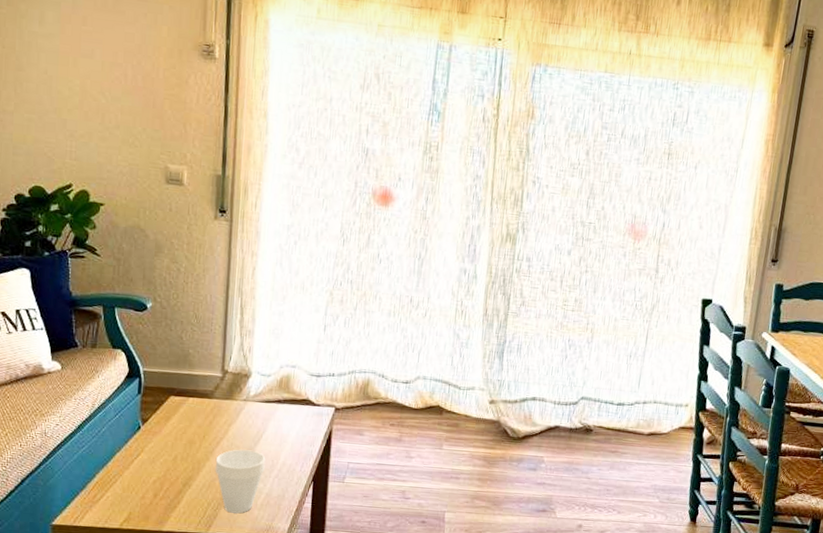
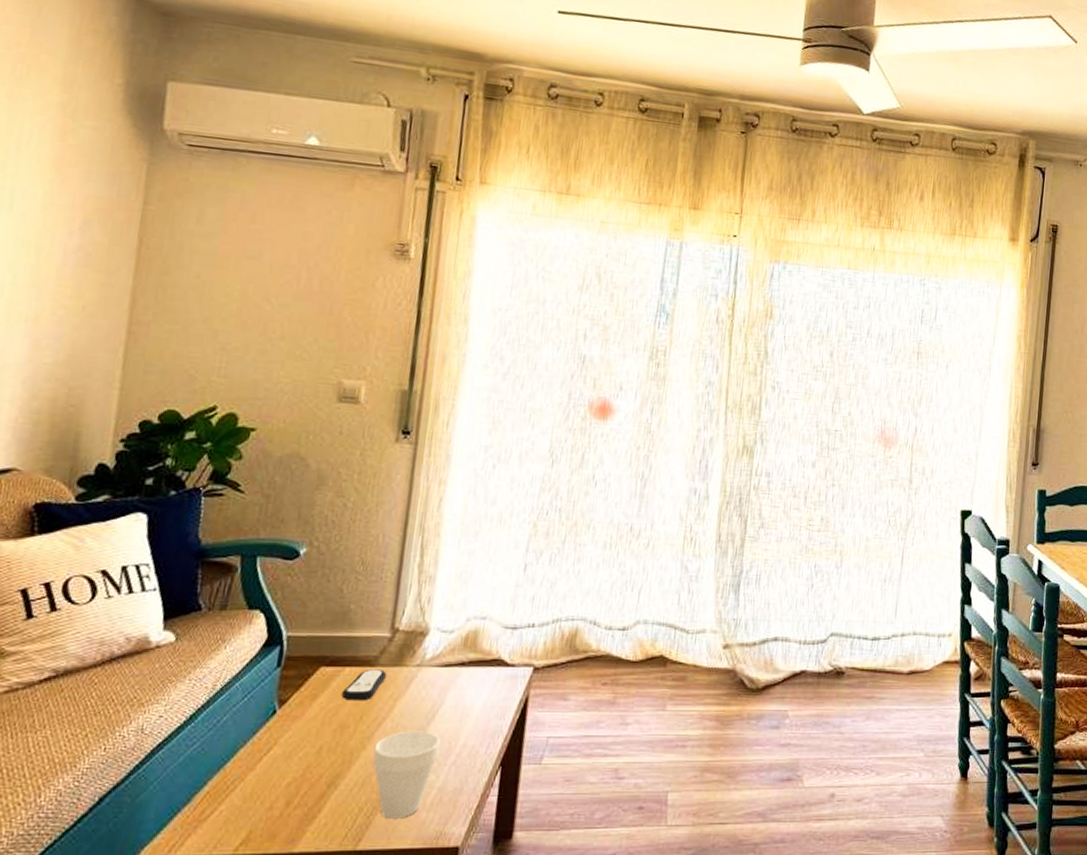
remote control: none [188,400,221,424] -> present [342,669,386,701]

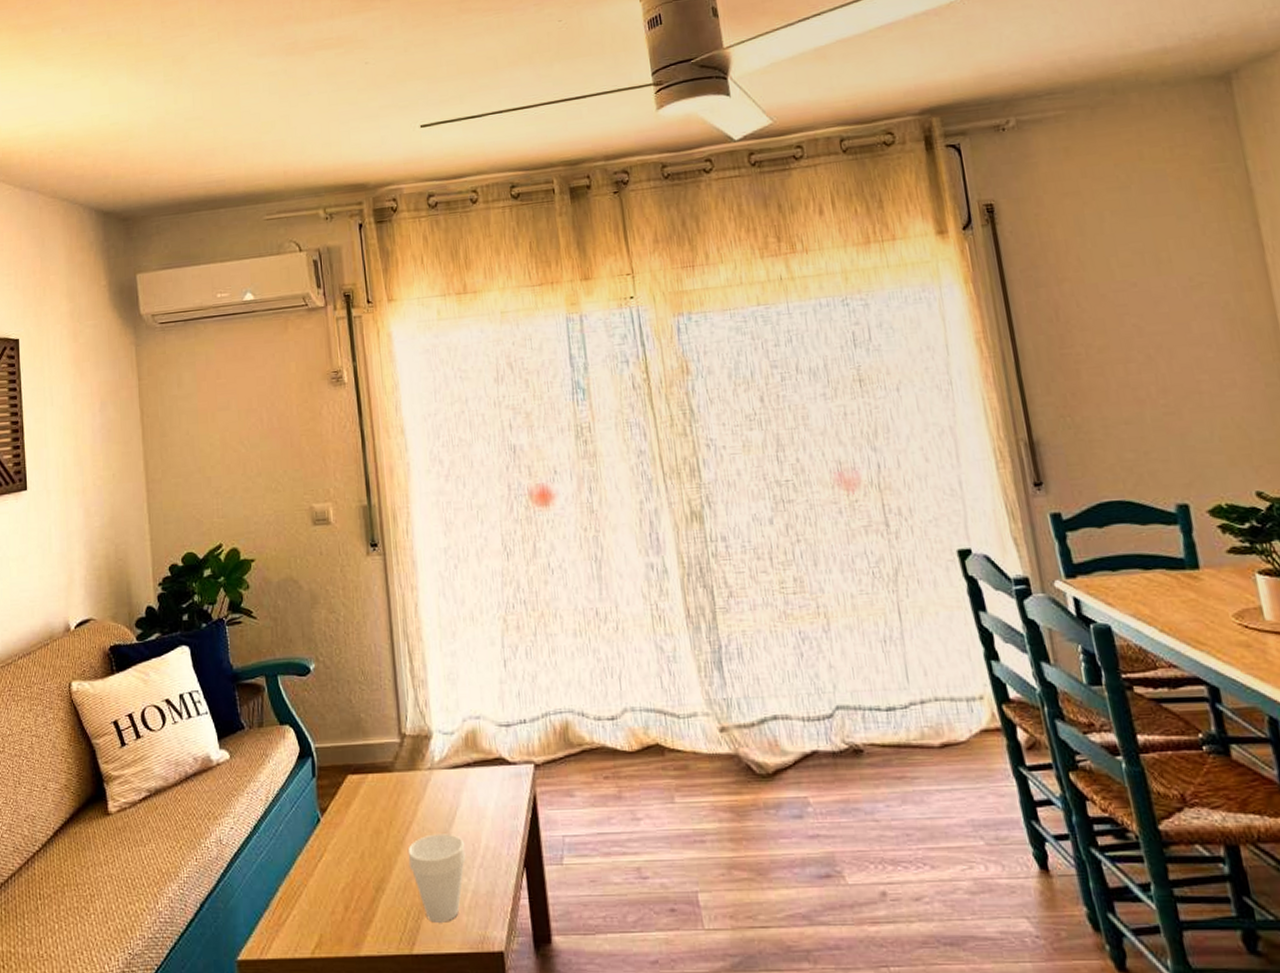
remote control: present [342,669,386,701] -> none [370,774,404,807]

